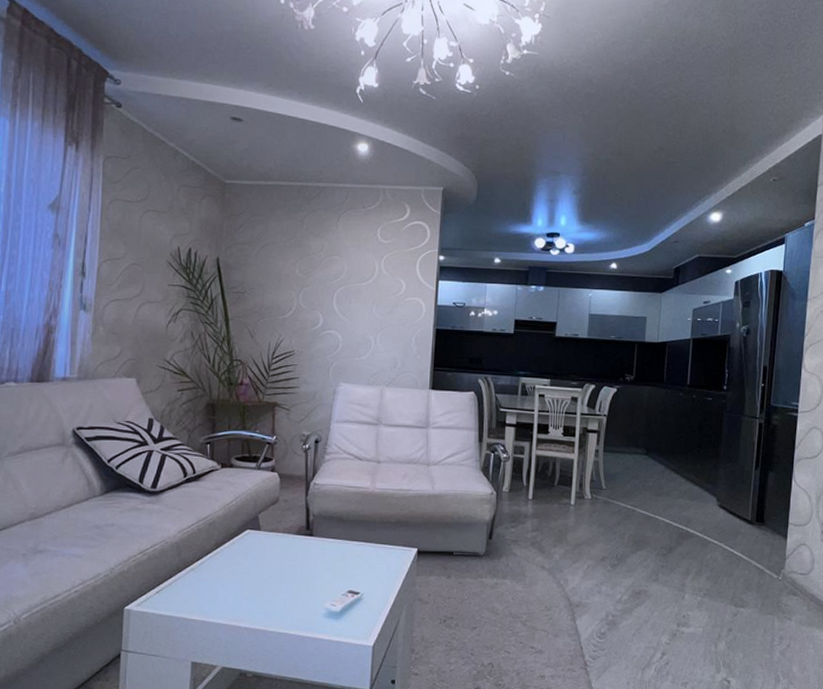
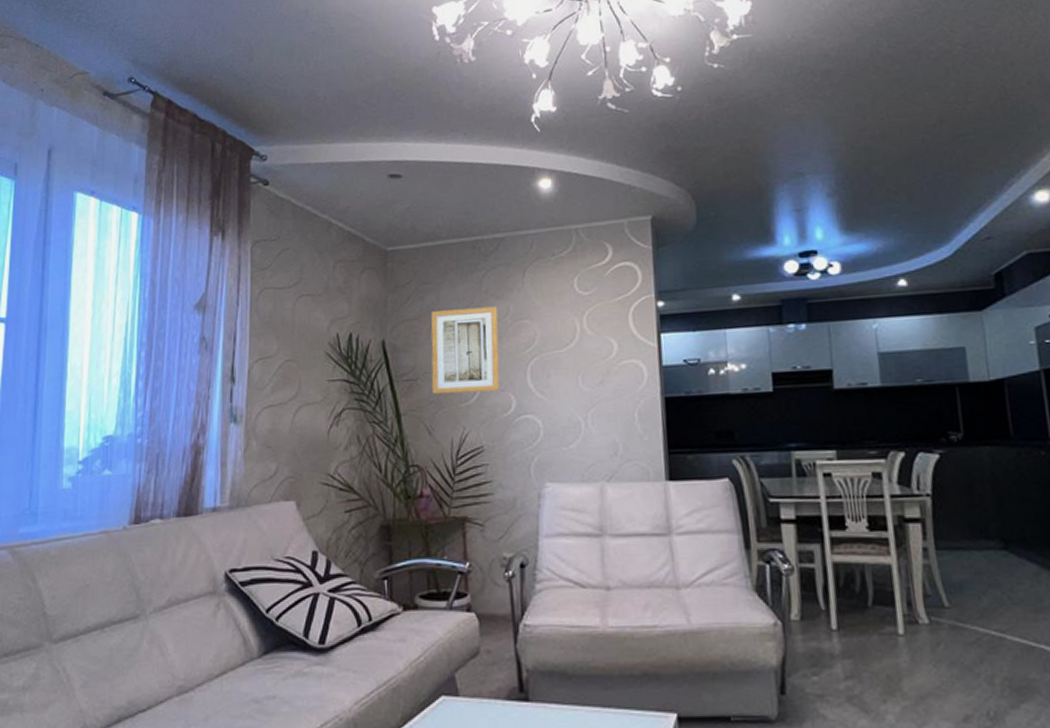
wall art: none [257,239,315,310] -> present [431,306,500,395]

